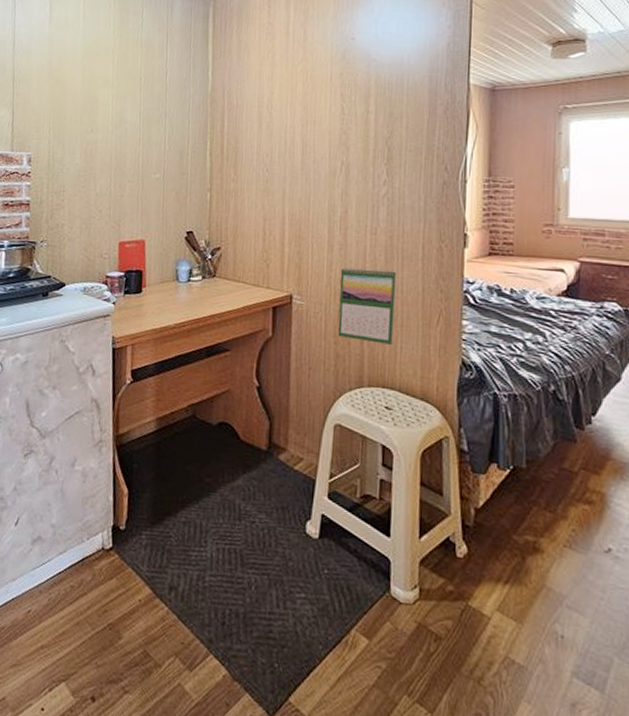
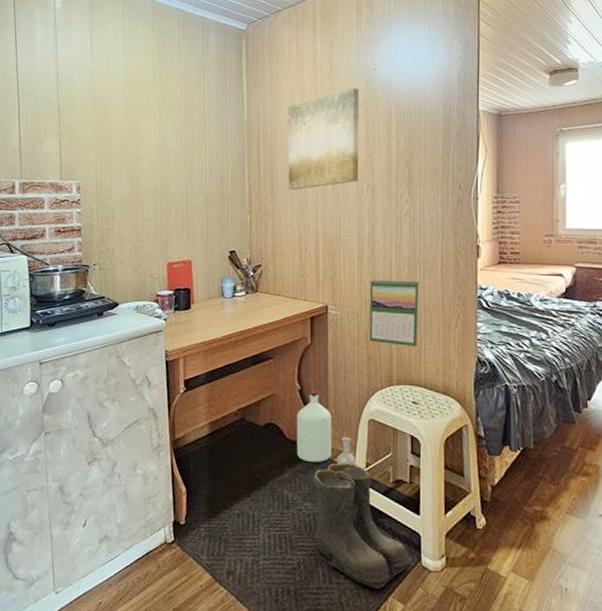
bottle: none [252,388,319,480] -> present [296,391,356,470]
wall art: none [253,58,336,168] -> present [287,88,360,190]
boots: none [268,471,381,619] -> present [312,462,413,589]

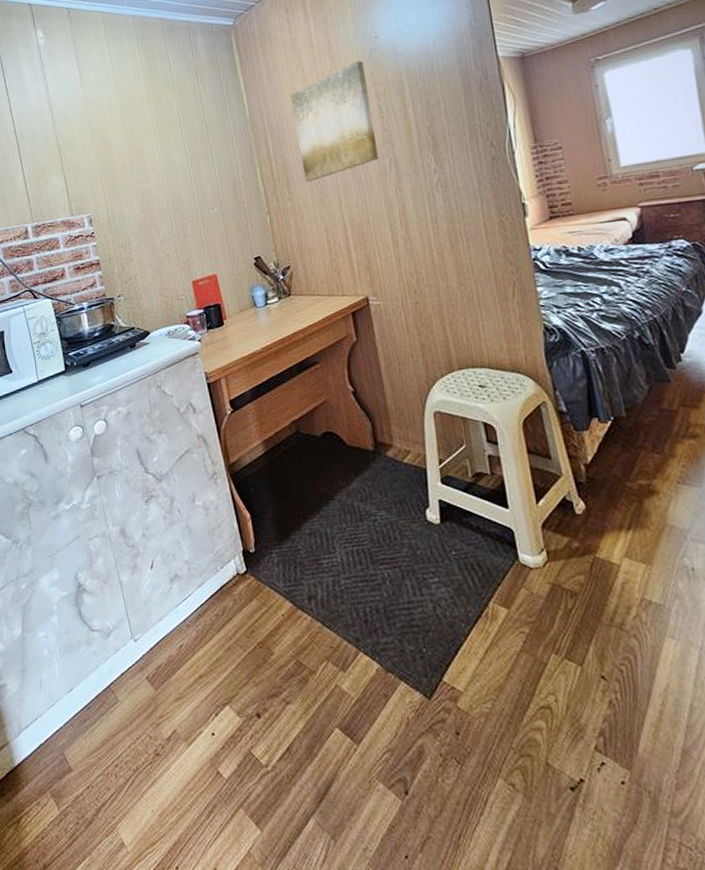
bottle: present [296,391,356,470] -> none [354,390,428,470]
boots: present [312,462,413,589] -> none [382,462,509,595]
calendar: present [369,277,419,347] -> none [409,252,474,328]

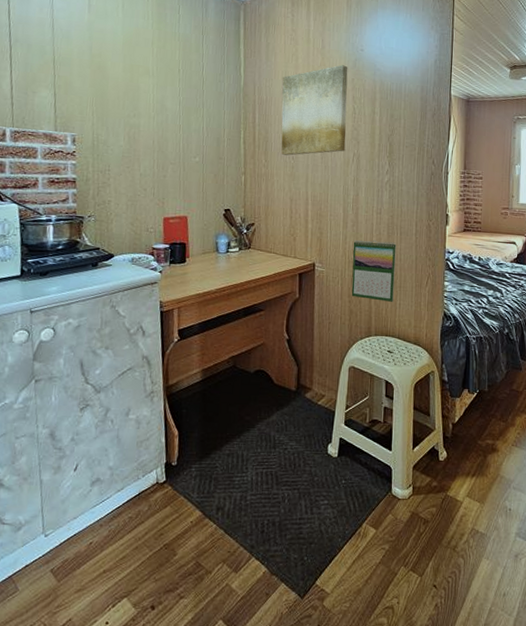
calendar: none [409,252,474,328] -> present [351,240,397,302]

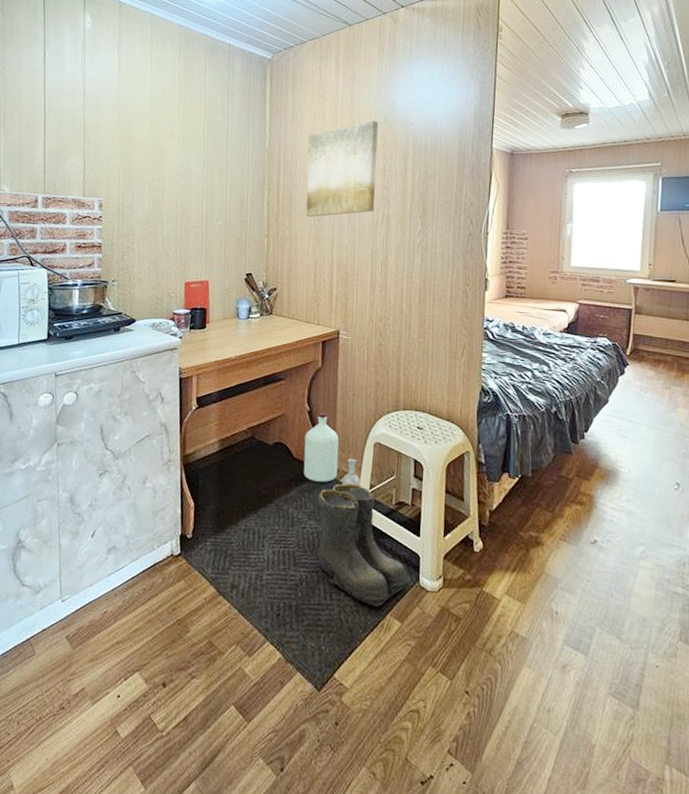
bottle: none [283,340,337,412] -> present [303,412,361,490]
boots: none [297,405,385,516] -> present [317,483,412,607]
calendar: present [351,240,397,302] -> none [378,306,429,374]

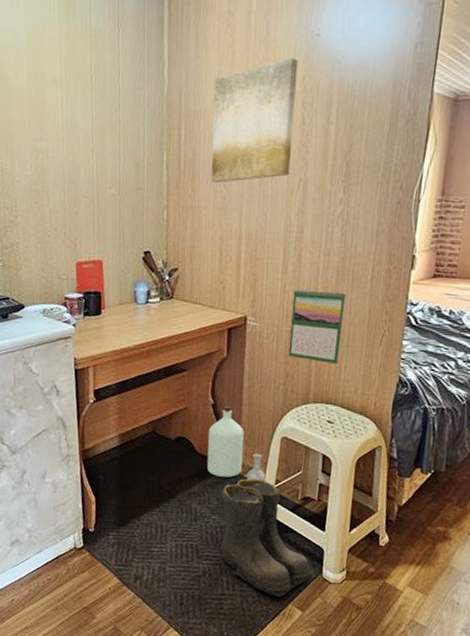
calendar: none [378,306,429,374] -> present [288,288,347,364]

